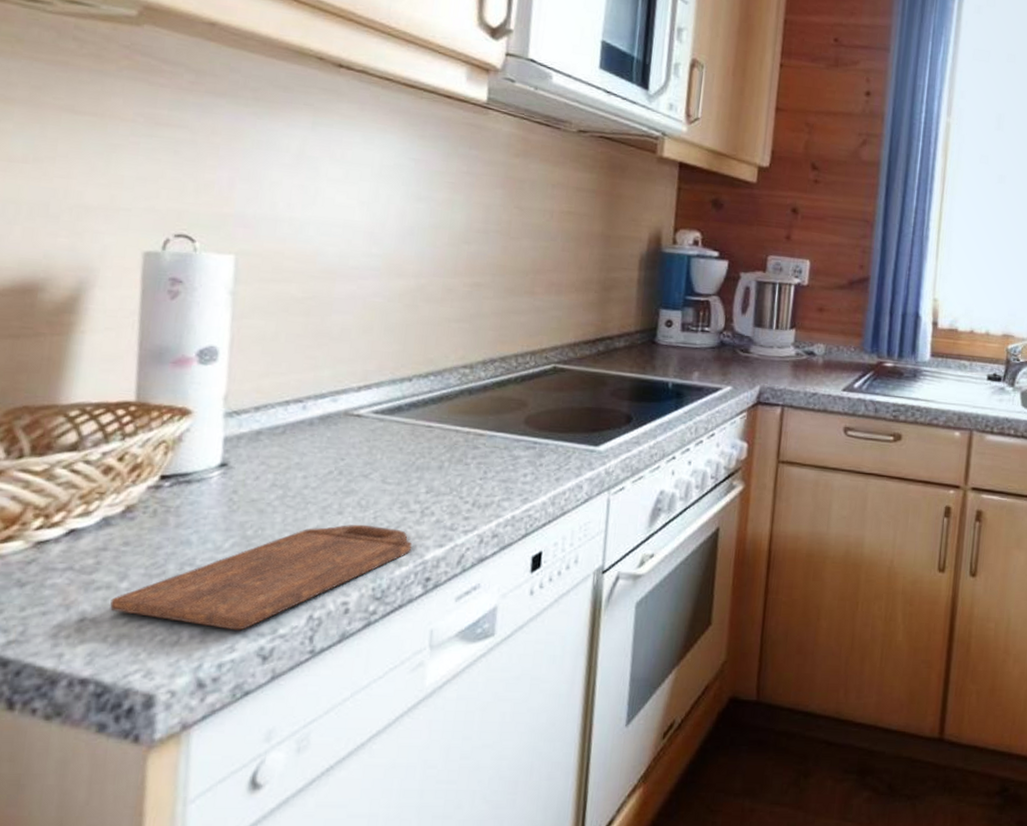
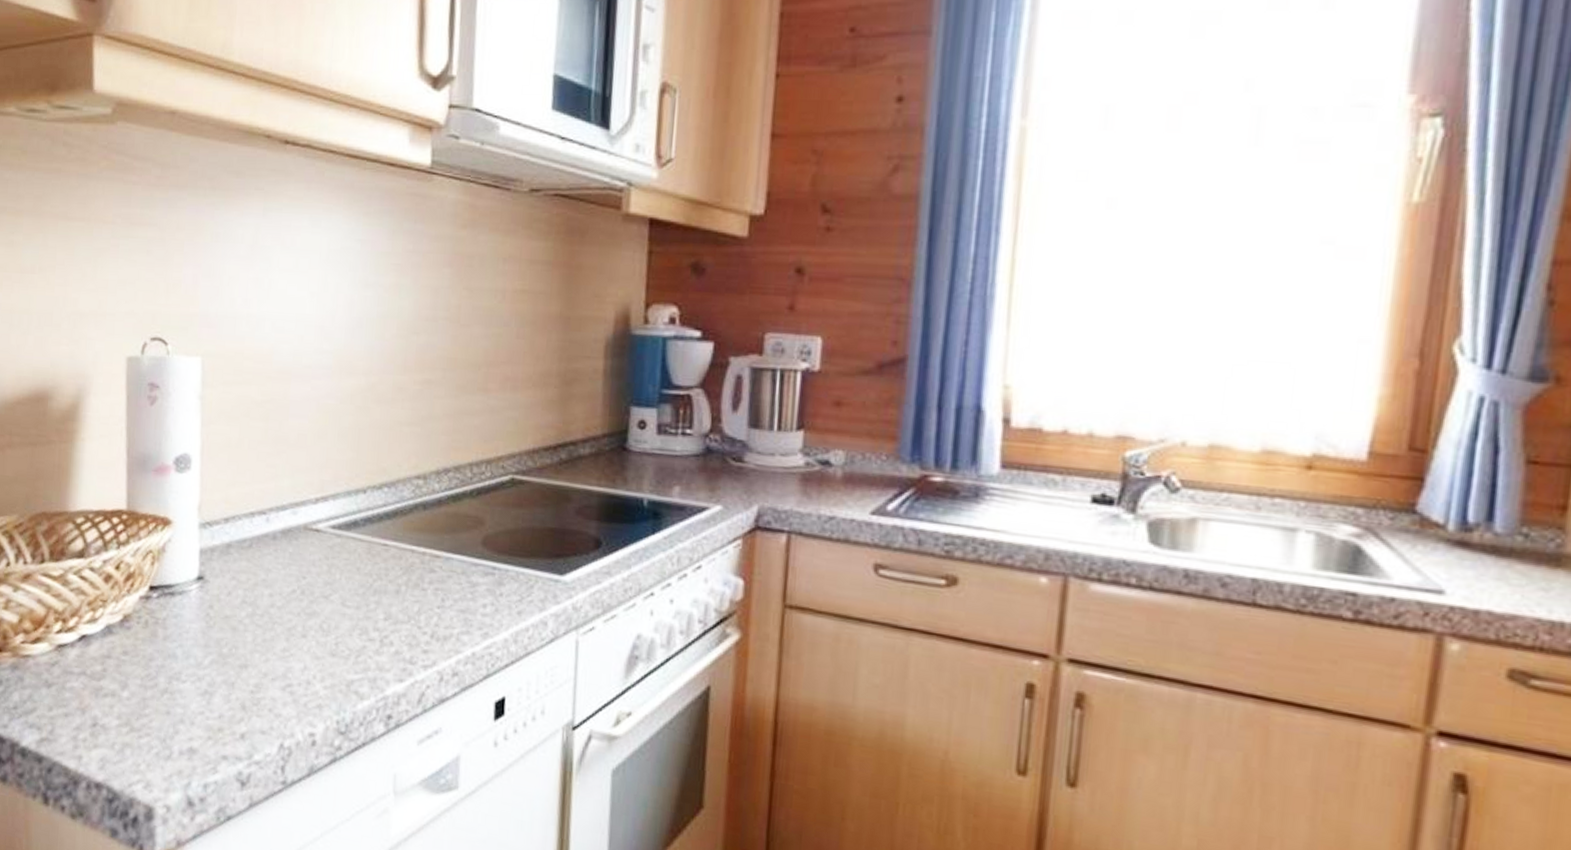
cutting board: present [109,524,413,631] -> none [114,649,373,752]

